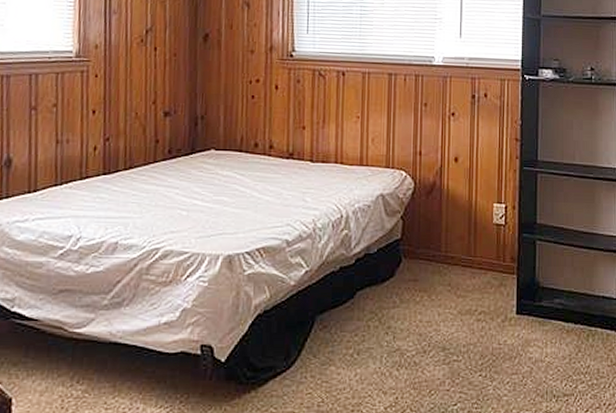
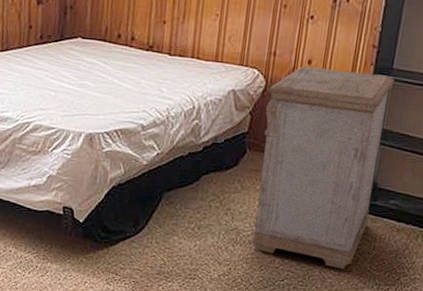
nightstand: none [416,164,541,383] -> present [250,66,395,269]

